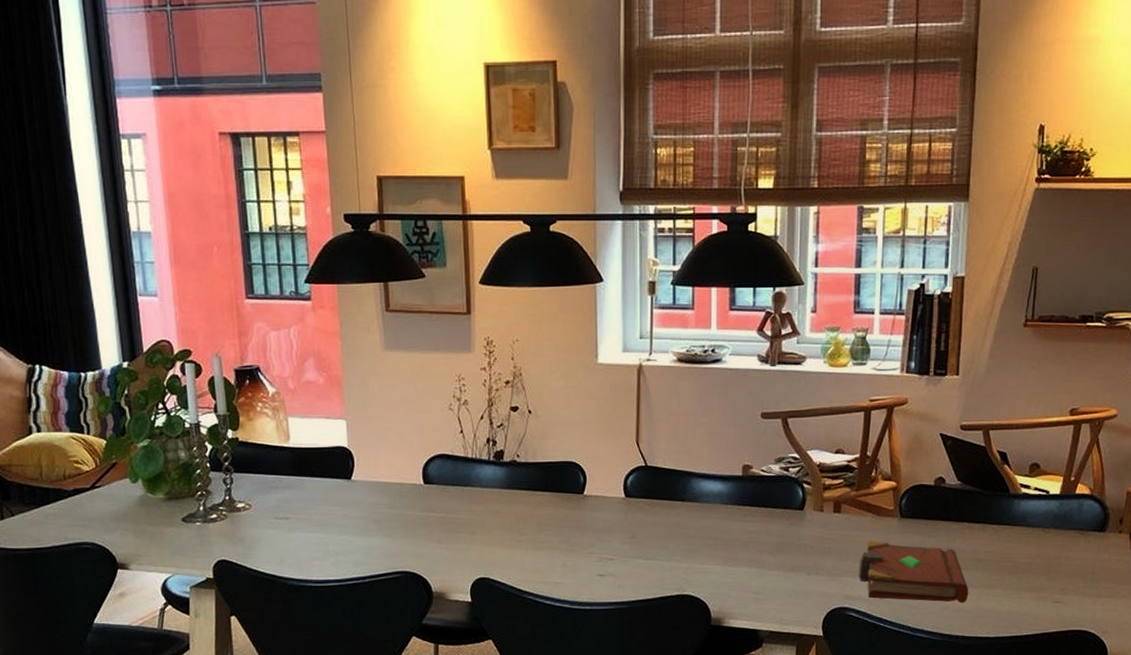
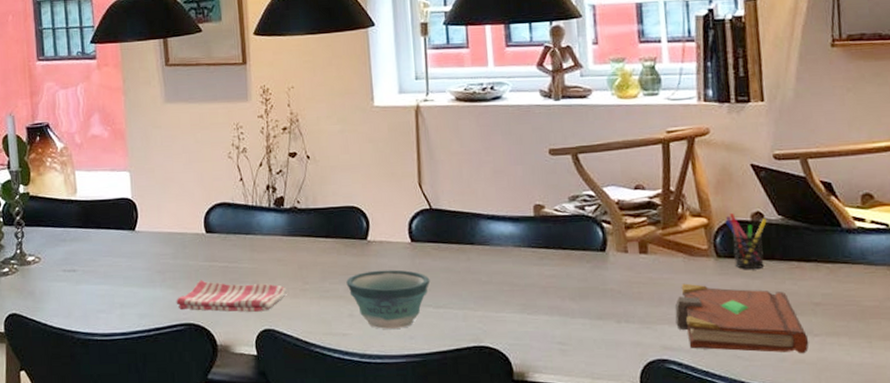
dish towel: none [392,530,503,561] -> present [176,280,287,312]
bowl: none [561,523,641,578] -> present [346,269,430,329]
pen holder: none [911,477,947,528] -> present [725,212,767,269]

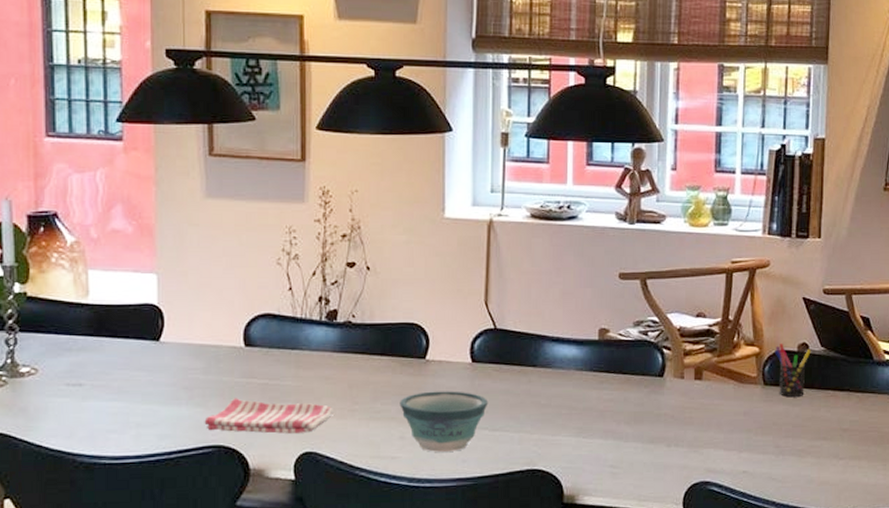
book: present [675,283,809,354] -> none [721,409,835,476]

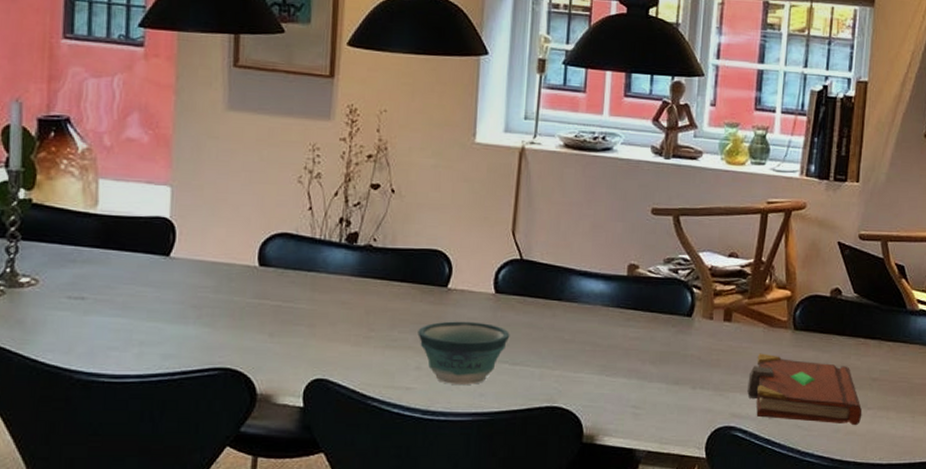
dish towel: present [204,398,333,434] -> none [211,319,348,359]
book: none [721,409,835,476] -> present [747,353,862,426]
pen holder: present [775,343,811,397] -> none [807,287,844,343]

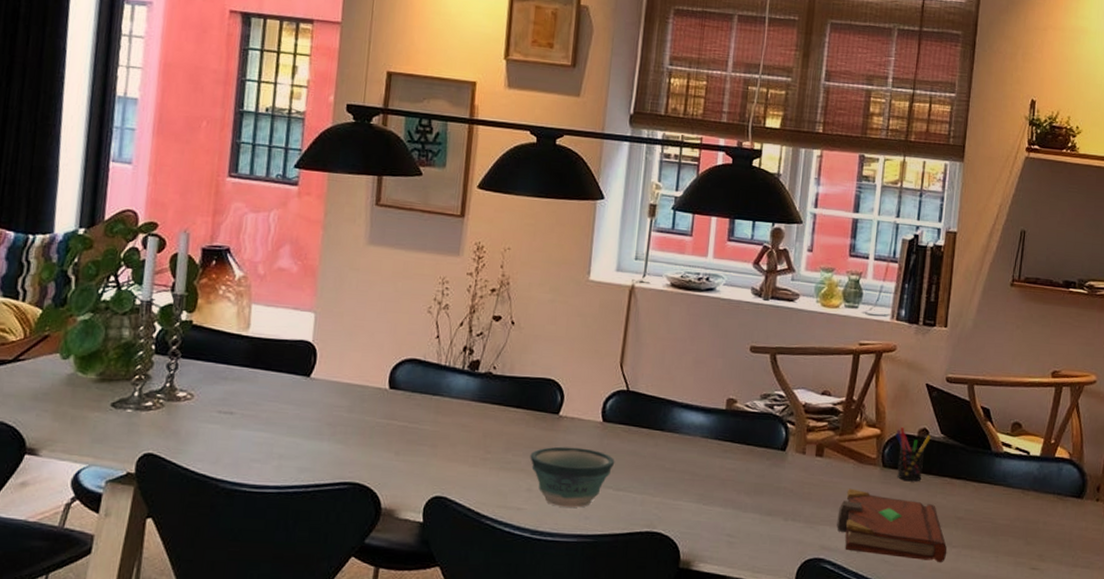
pen holder: none [807,287,844,343] -> present [895,426,931,481]

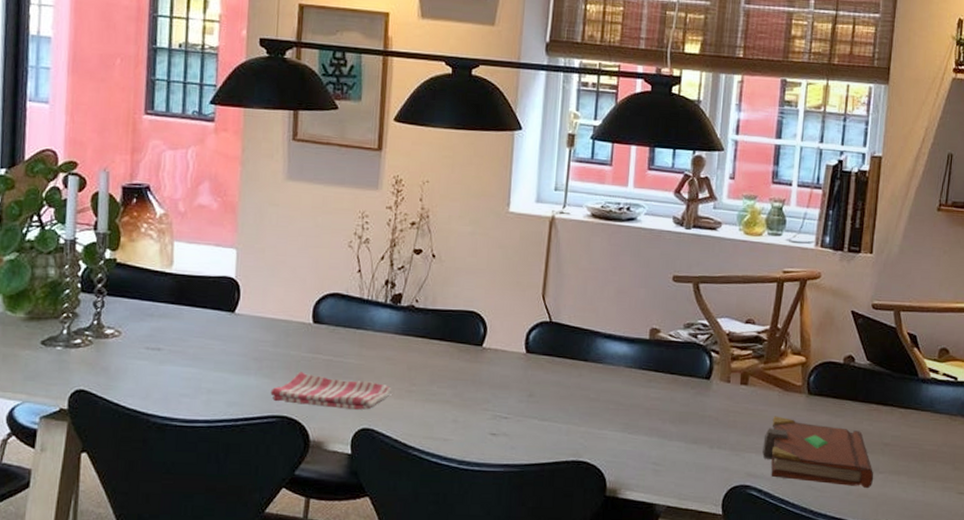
dish towel: none [343,438,467,478] -> present [270,371,392,410]
bowl: present [530,446,615,508] -> none [455,378,540,438]
pen holder: present [895,426,931,481] -> none [821,354,857,408]

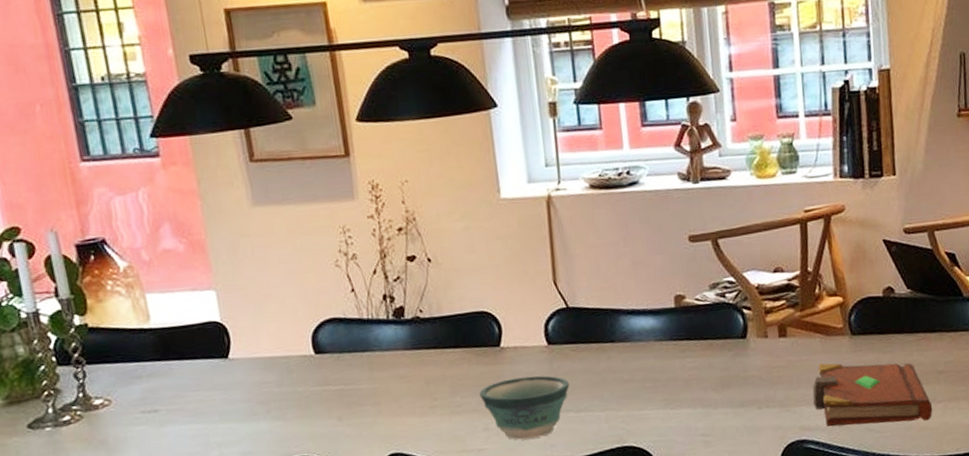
dish towel: present [270,371,392,410] -> none [285,404,414,444]
bowl: none [455,378,540,438] -> present [479,375,570,440]

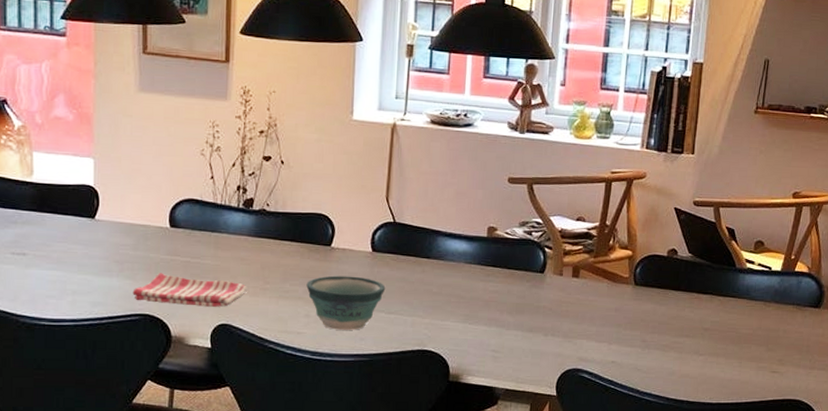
dish towel: none [285,404,414,444] -> present [132,273,247,307]
book: present [813,363,933,427] -> none [593,305,695,370]

